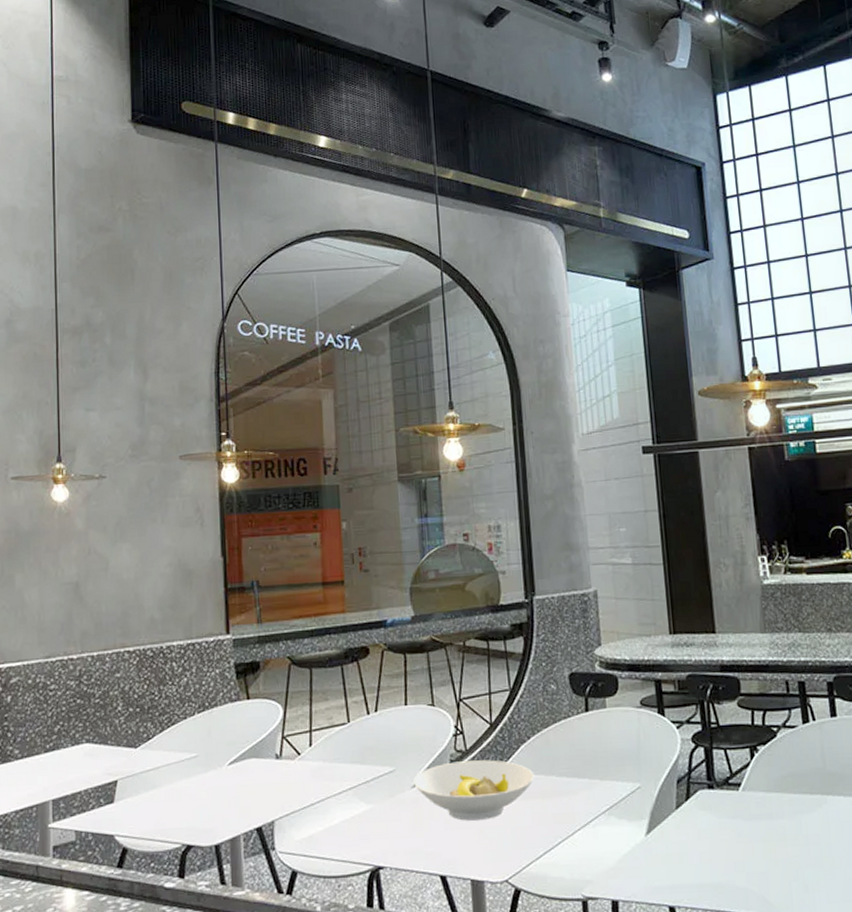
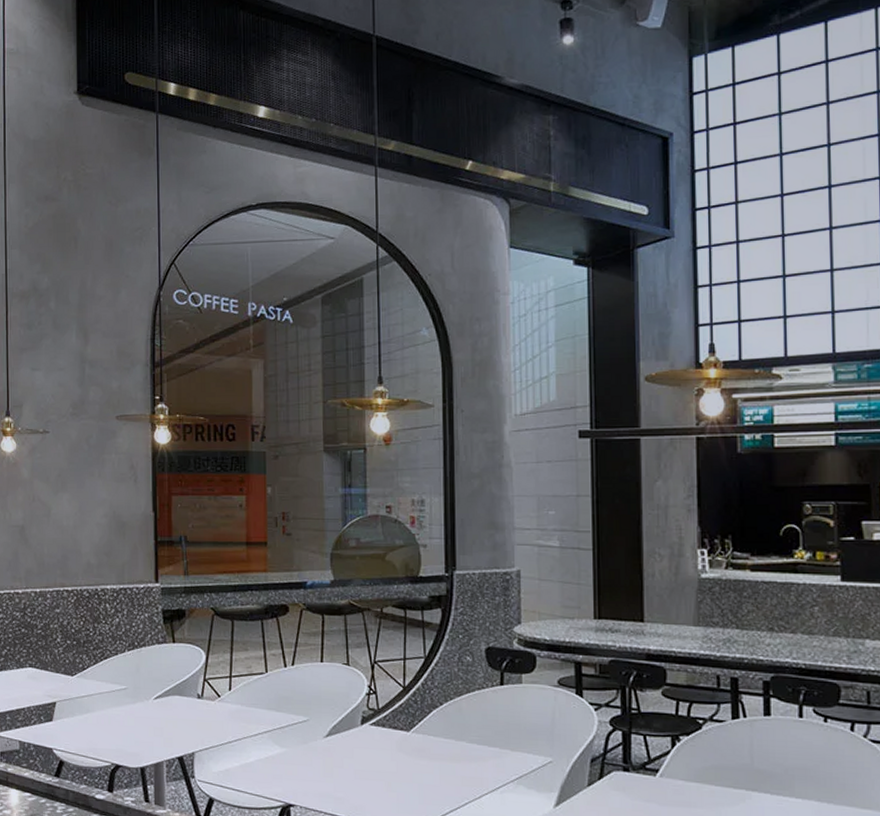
bowl: present [412,760,535,821] -> none [325,718,445,775]

